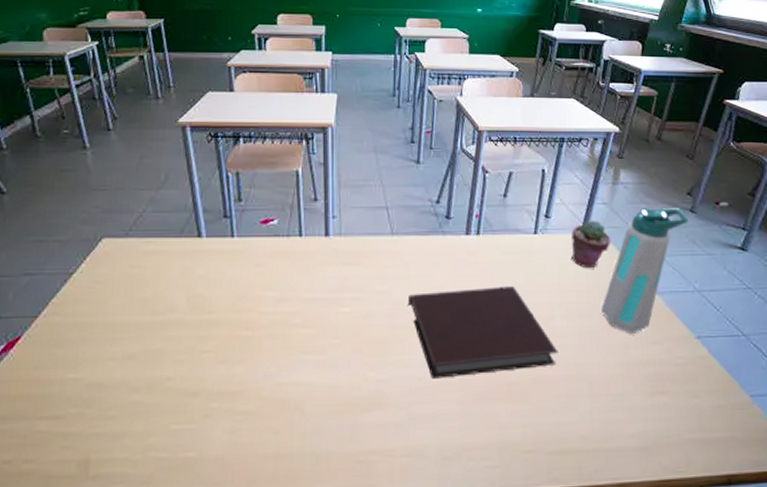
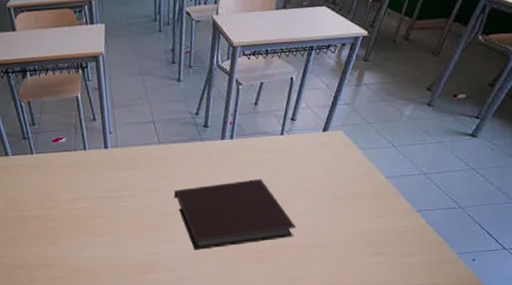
potted succulent: present [571,220,611,269] -> none [313,119,350,161]
water bottle: present [601,208,689,334] -> none [336,103,425,211]

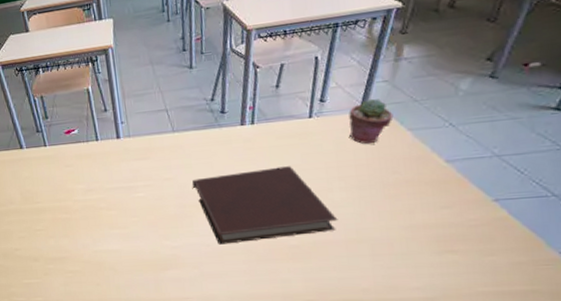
potted succulent: none [313,119,350,161] -> present [349,98,394,145]

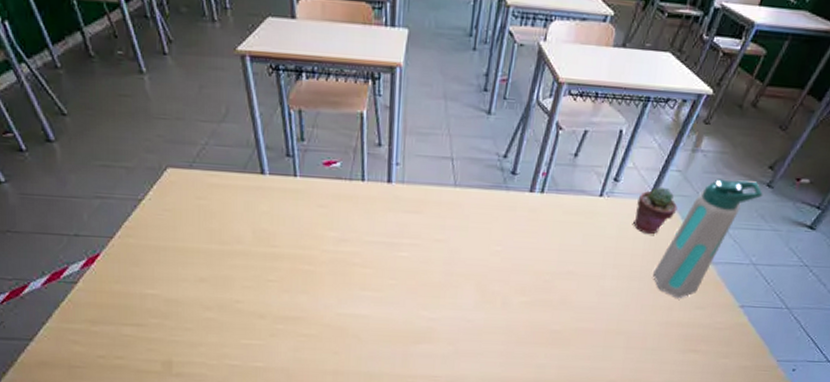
notebook: present [192,166,338,245] -> none [464,244,604,322]
water bottle: none [383,75,488,200] -> present [653,179,763,298]

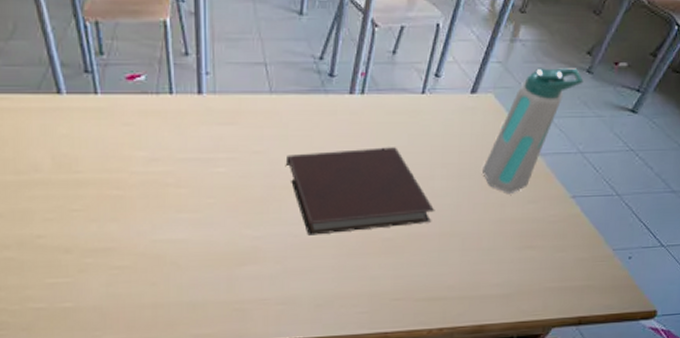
notebook: none [464,244,604,322] -> present [285,147,435,236]
potted succulent: present [633,186,678,235] -> none [458,79,501,130]

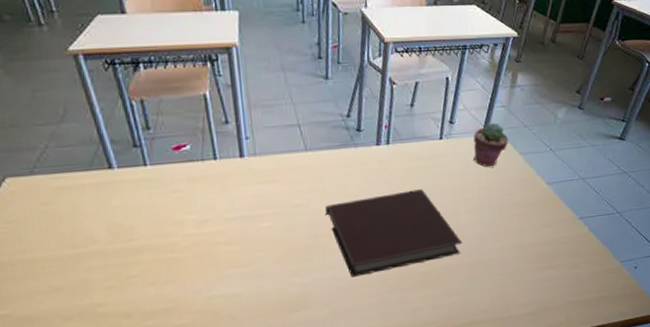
potted succulent: none [458,79,501,130] -> present [473,122,509,167]
water bottle: present [483,68,584,193] -> none [500,106,577,221]

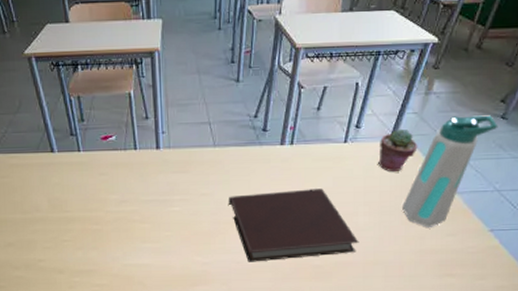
water bottle: none [500,106,577,221] -> present [402,115,498,227]

